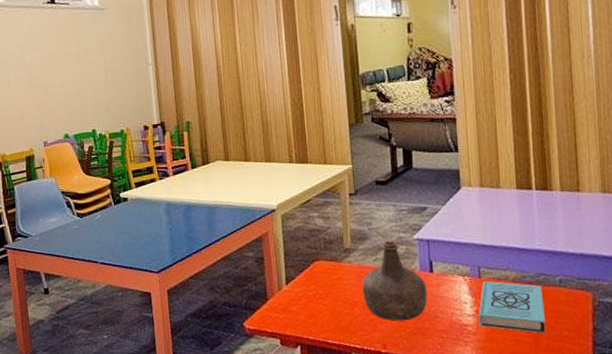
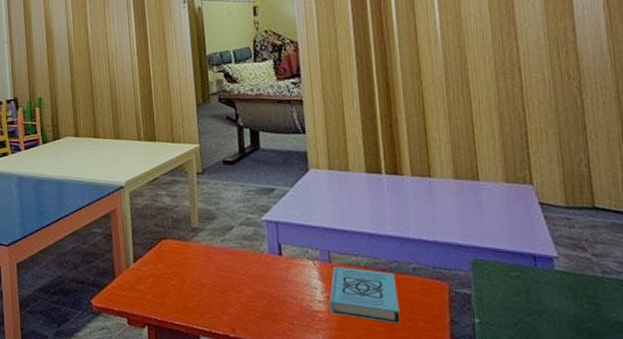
bottle: present [362,240,428,321] -> none [210,220,277,305]

